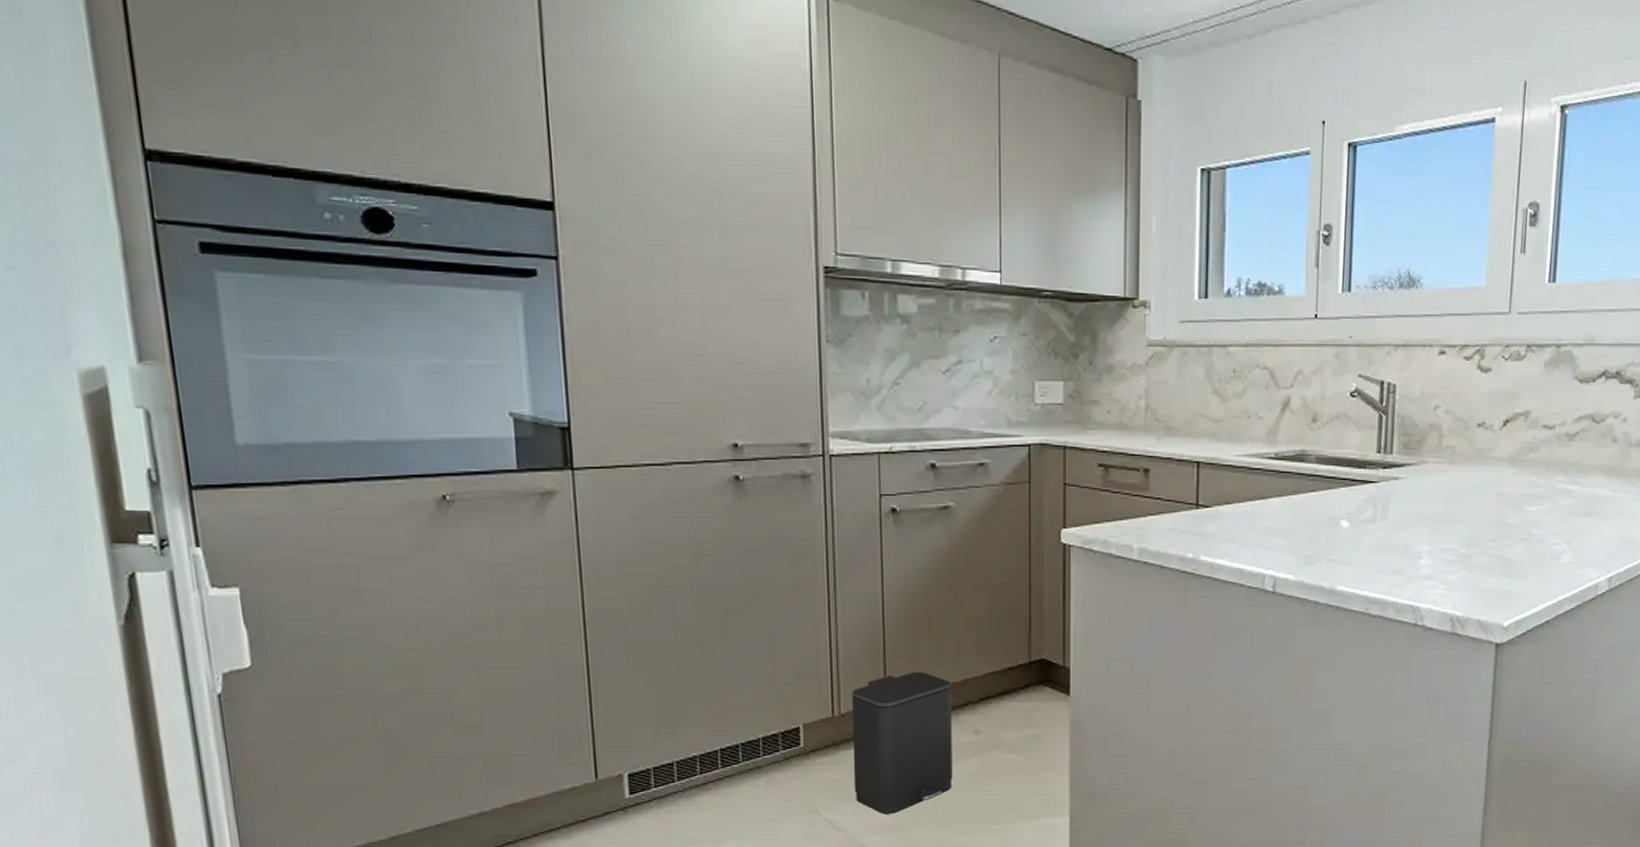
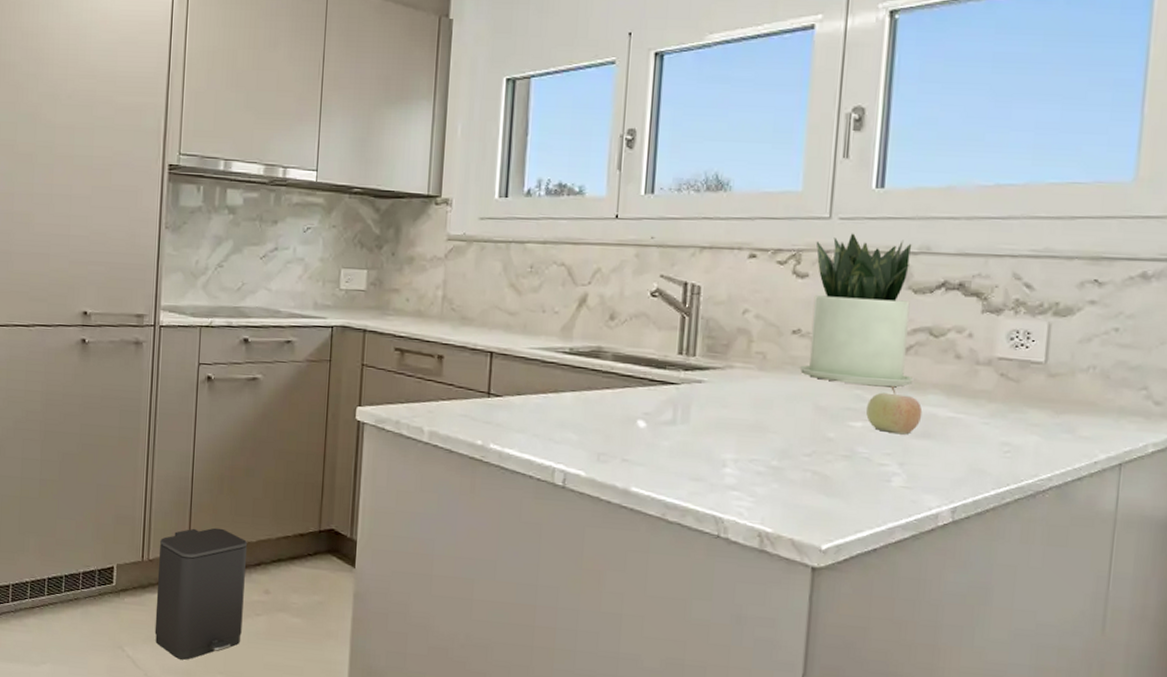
planter: none [1483,327,1580,472] -> present [798,233,915,387]
fruit: none [1540,471,1586,515] -> present [866,386,923,435]

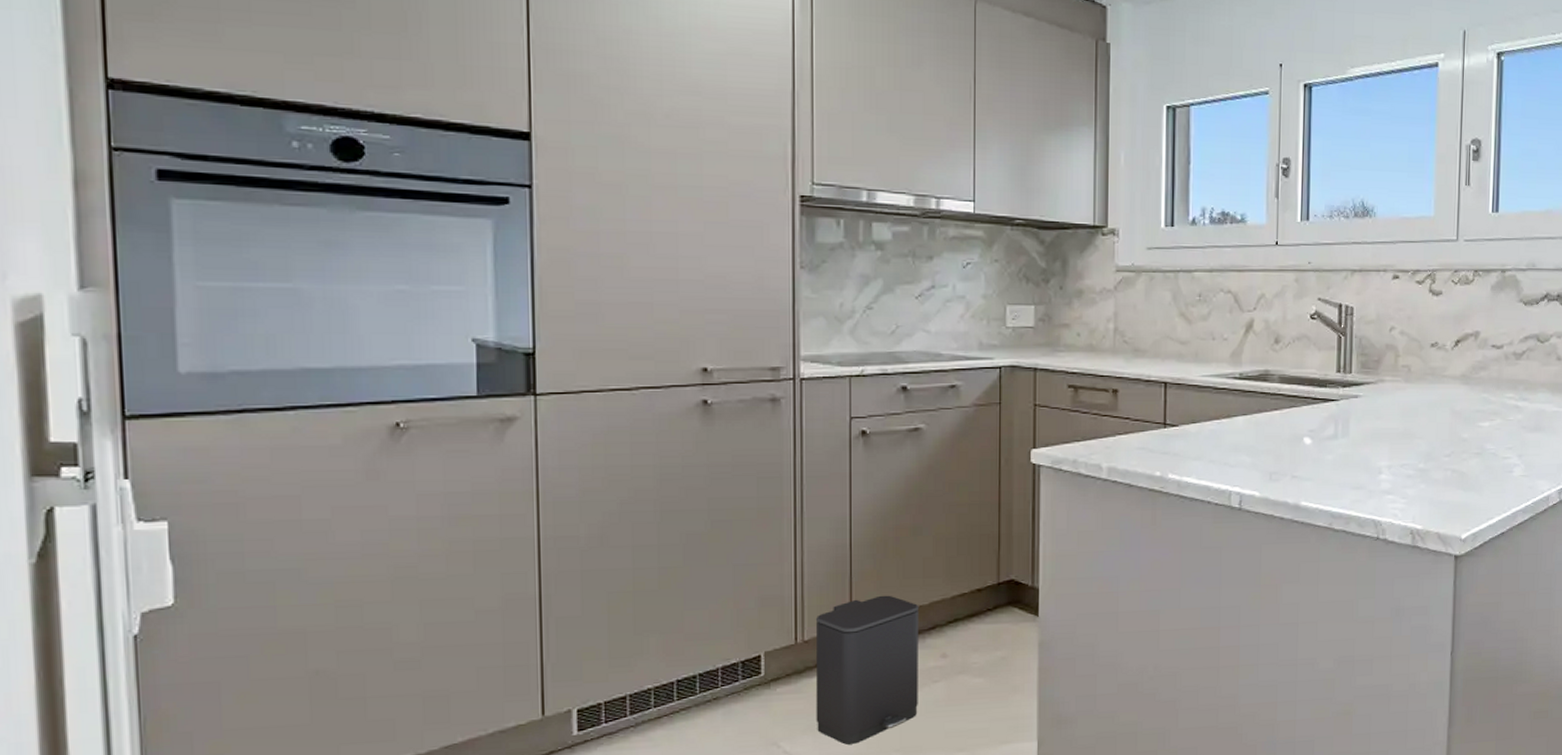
planter: present [798,233,915,387] -> none [1437,253,1528,389]
fruit: present [866,386,923,435] -> none [1492,388,1534,430]

